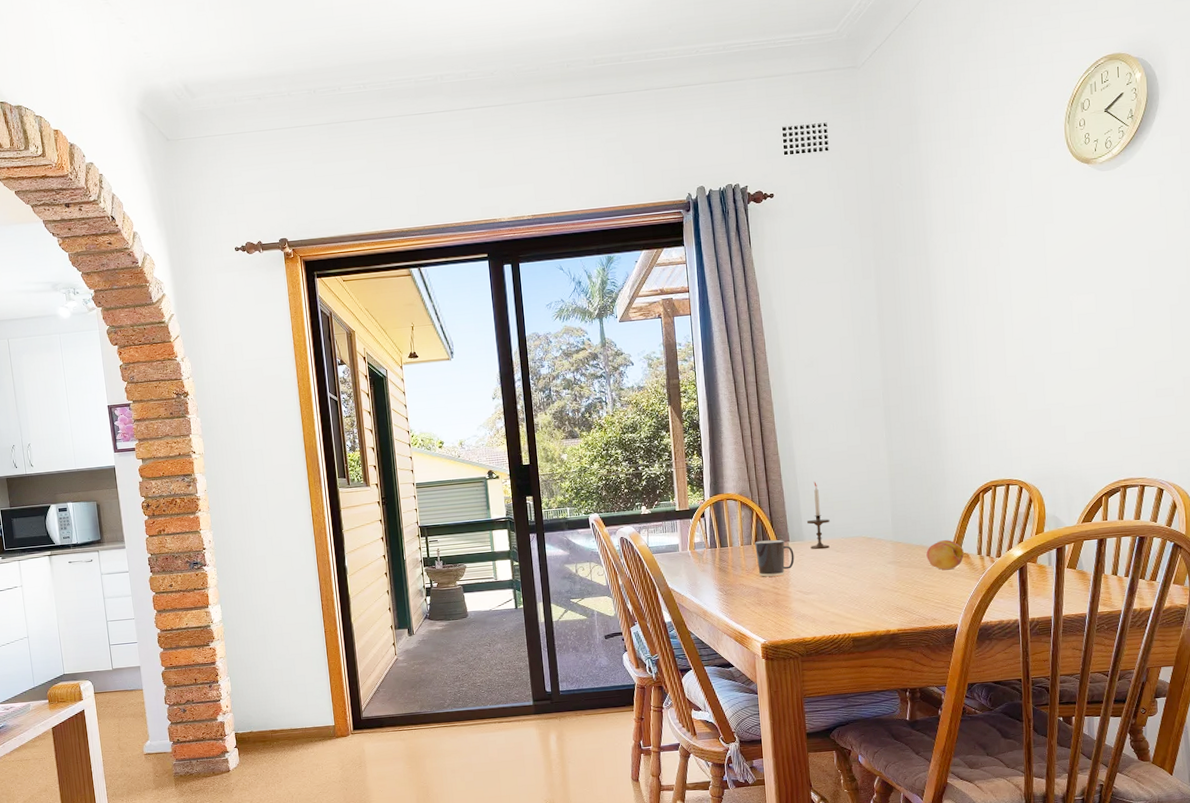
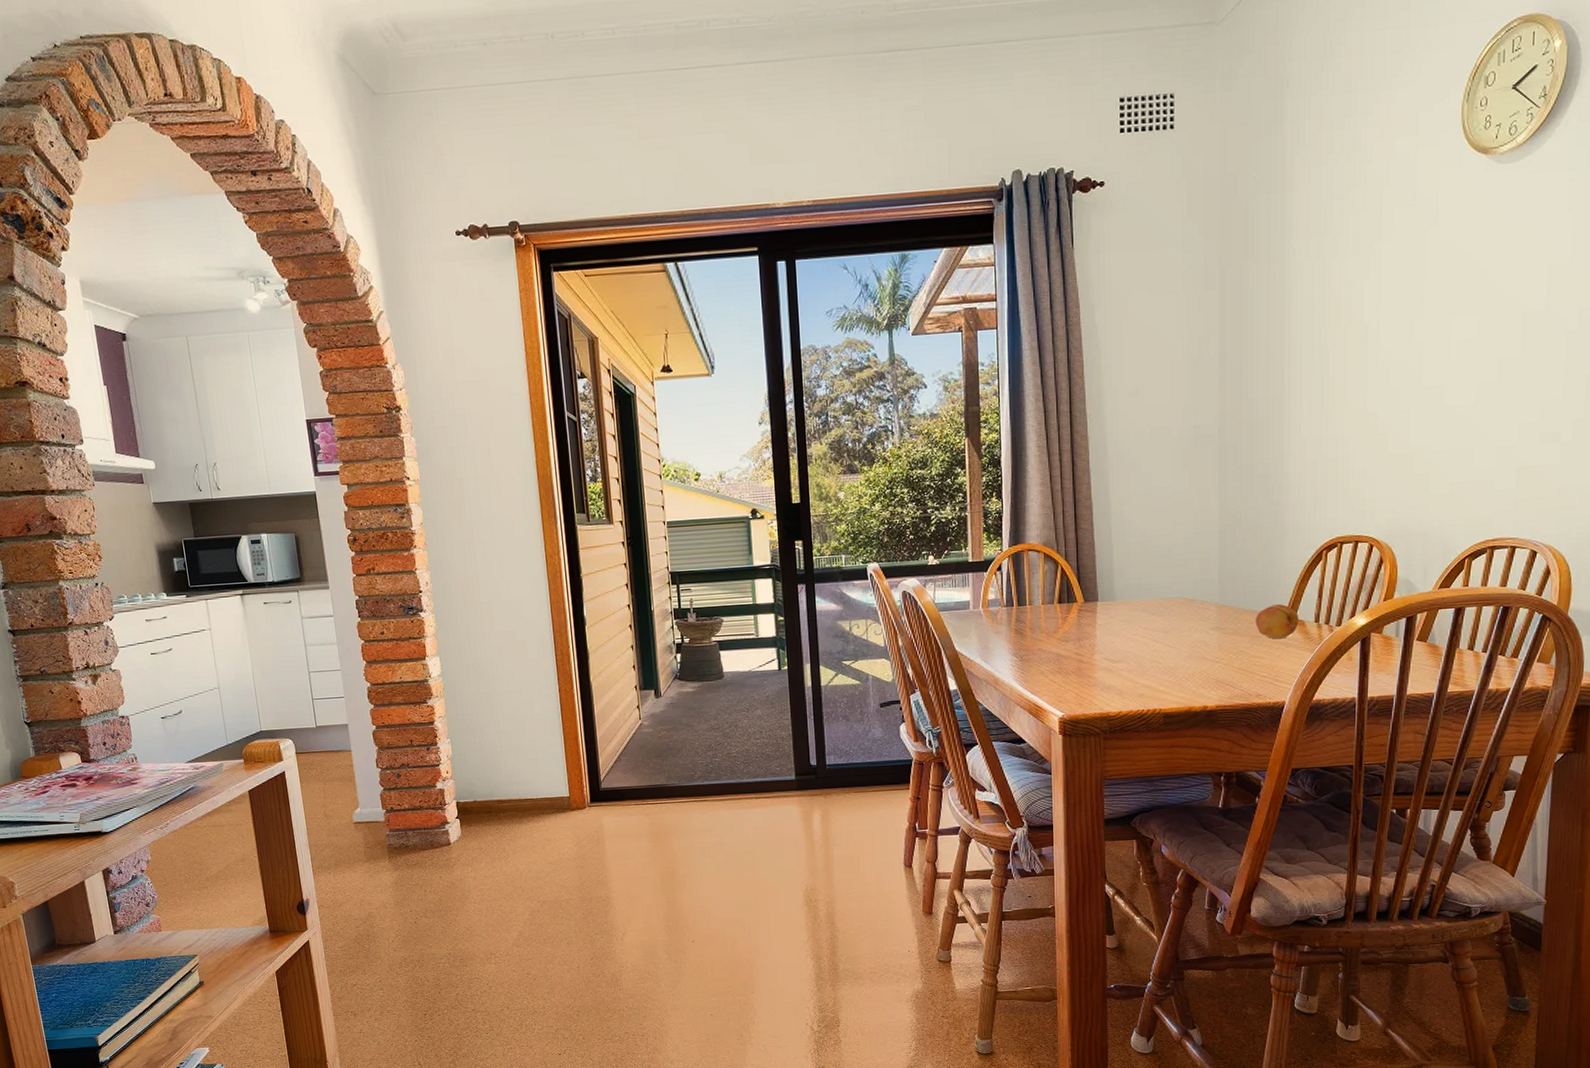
mug: present [755,539,795,577] -> none [1058,598,1103,642]
candlestick: present [806,482,830,550] -> none [1119,532,1147,612]

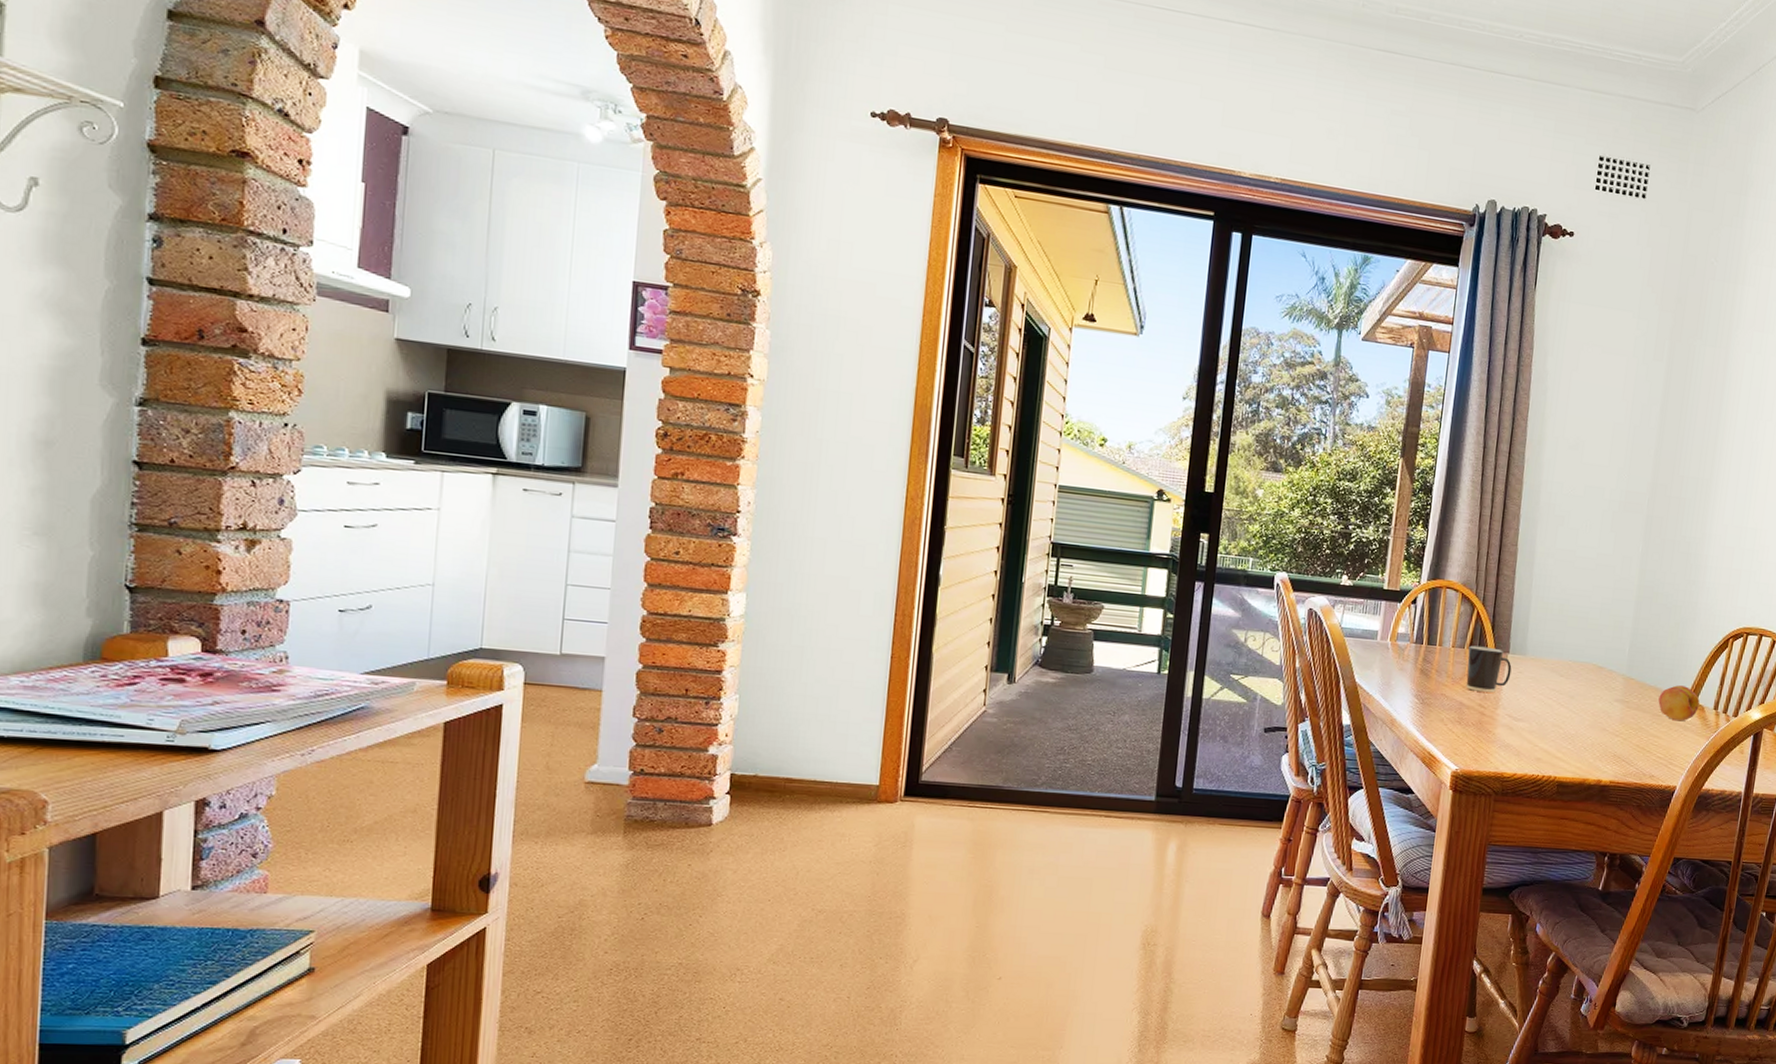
mug: none [1058,598,1103,642] -> present [1465,645,1512,693]

